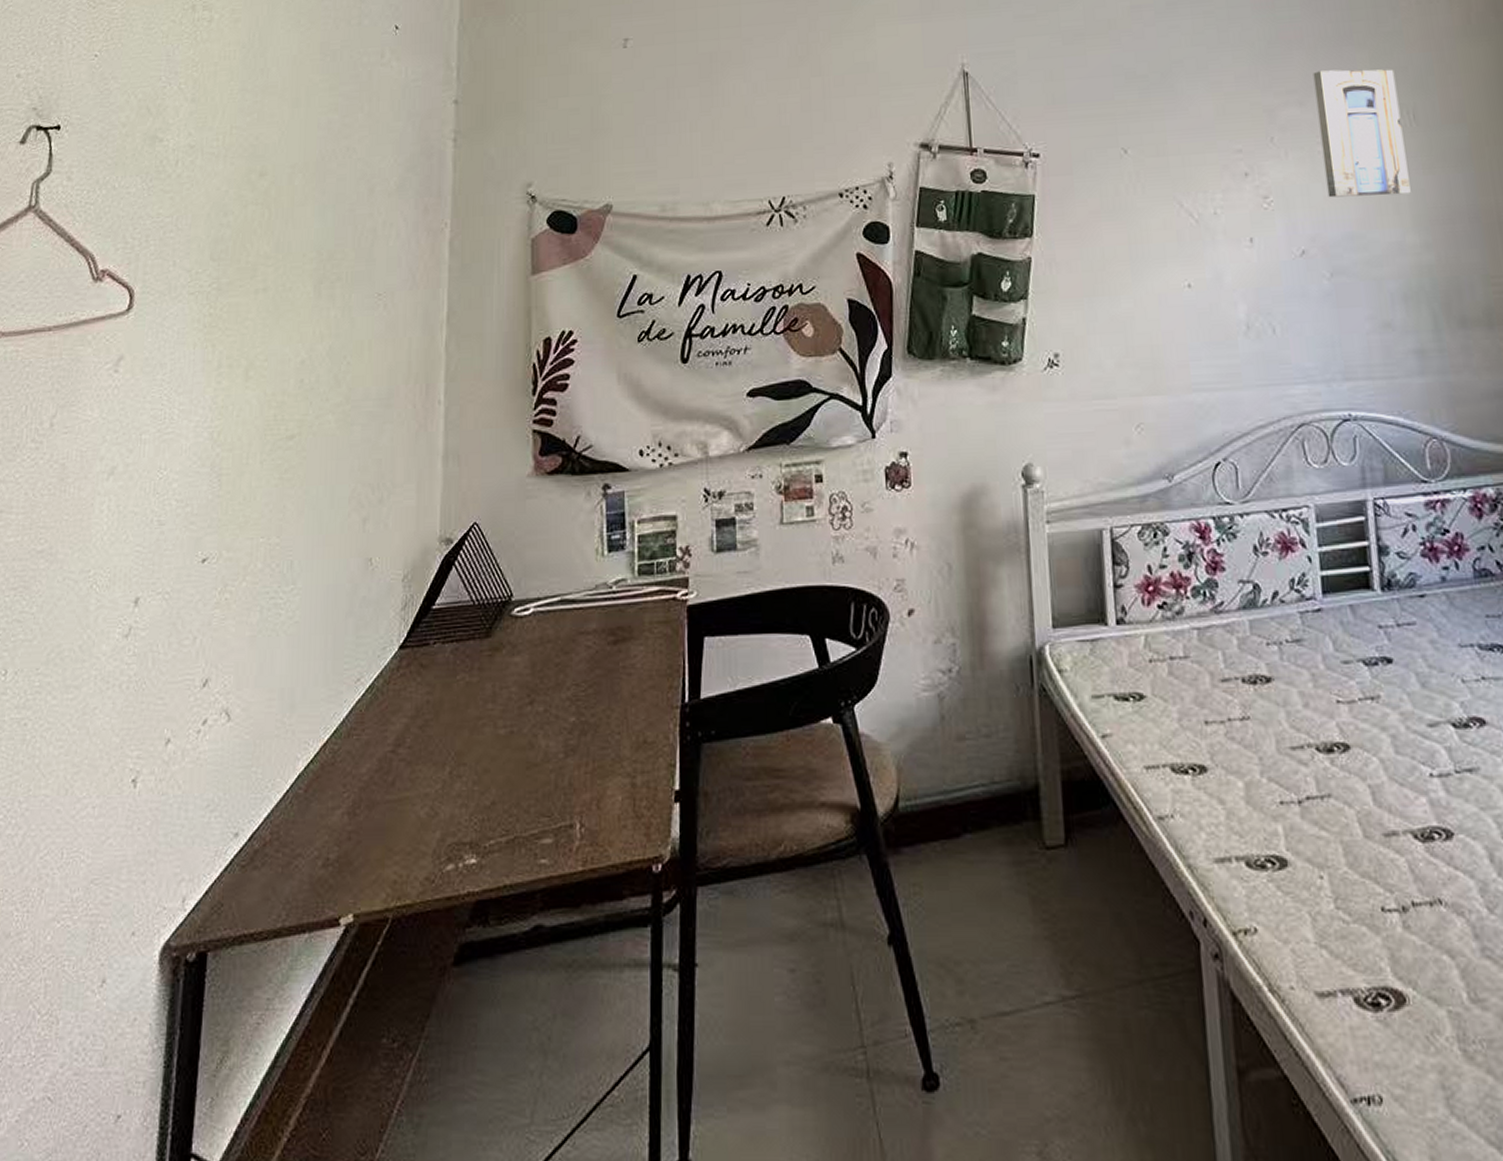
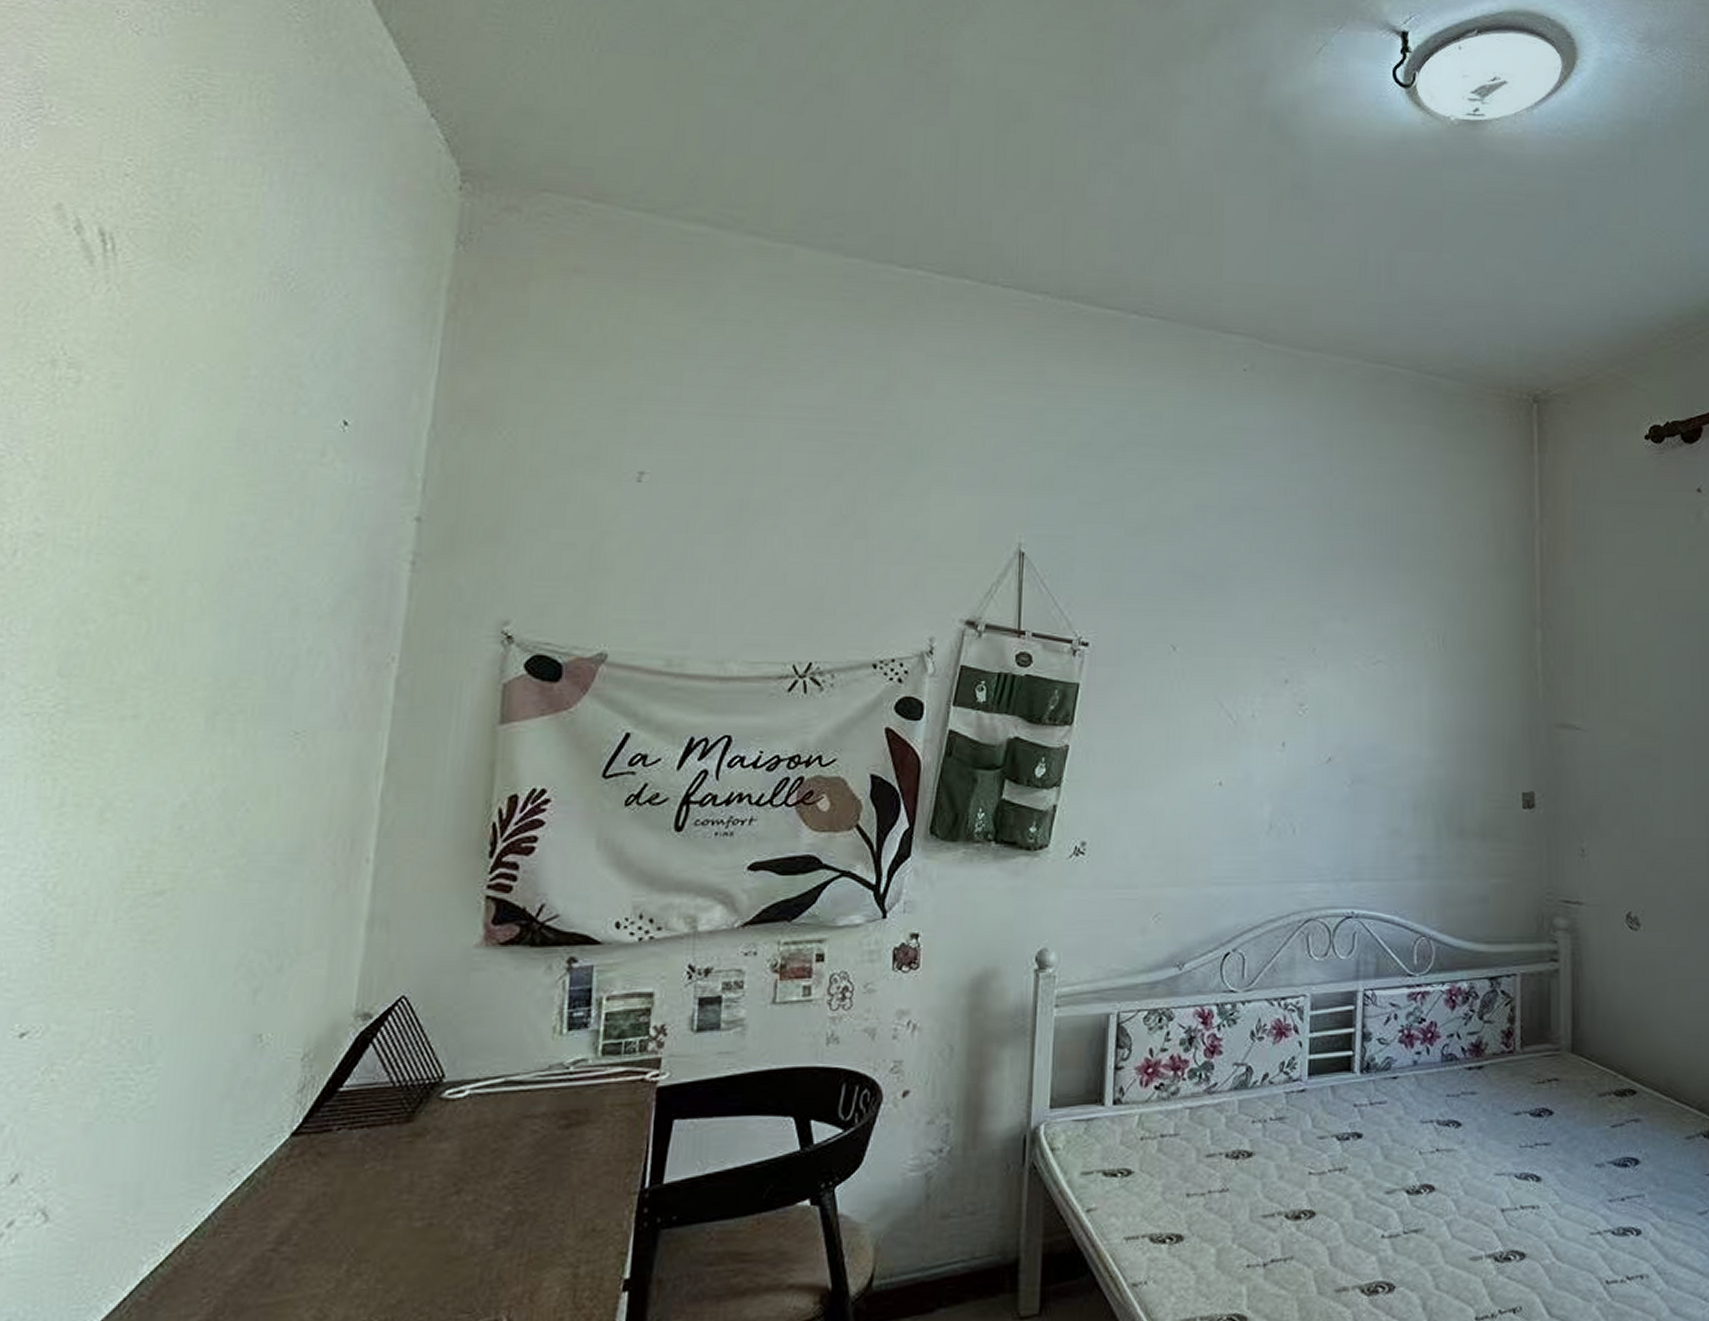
wall art: present [1313,69,1411,198] -> none [1358,590,1431,713]

